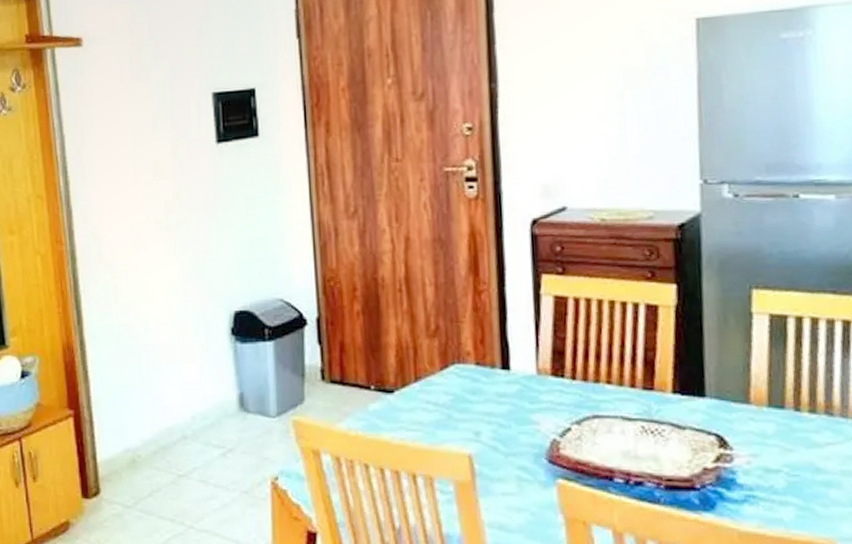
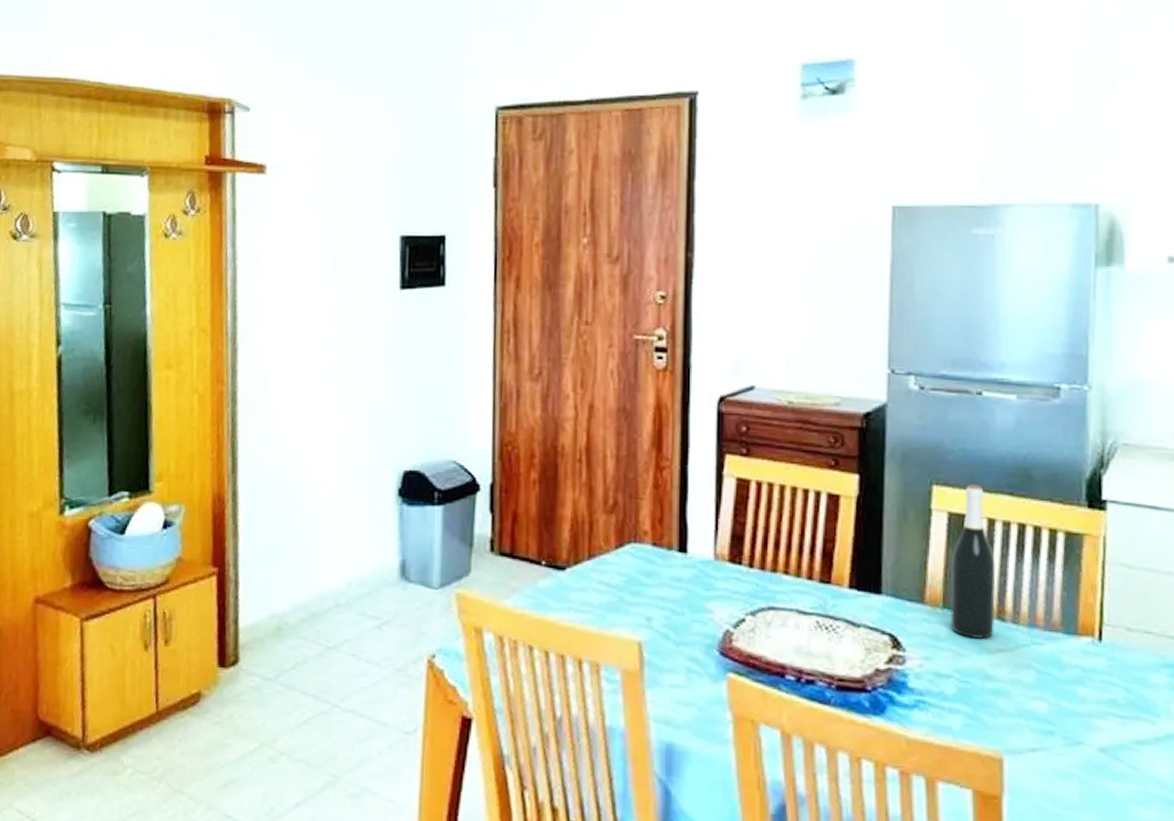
wine bottle: none [774,285,823,434] -> present [950,484,996,639]

